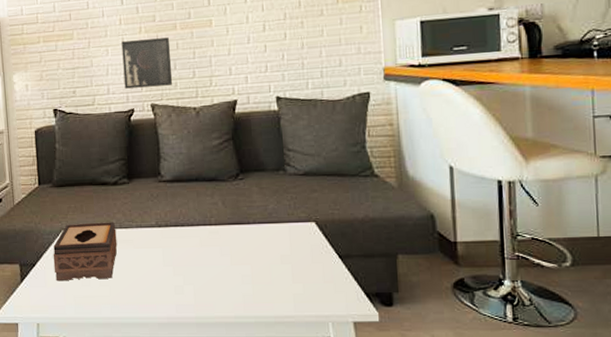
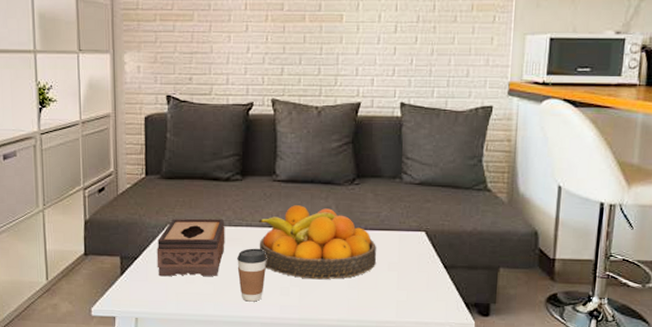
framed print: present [121,37,173,89] -> none [245,29,297,81]
coffee cup: none [130,248,159,302] -> present [237,248,267,302]
fruit bowl: none [147,204,268,277] -> present [258,205,376,280]

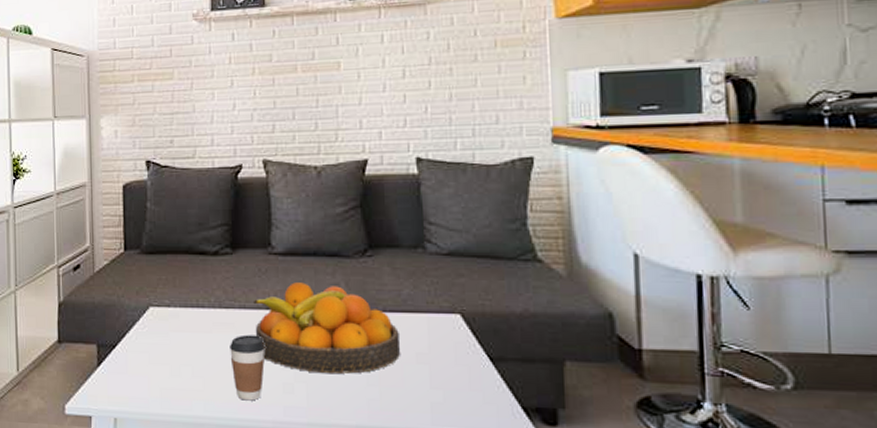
tissue box: present [157,218,225,277] -> none [137,299,215,369]

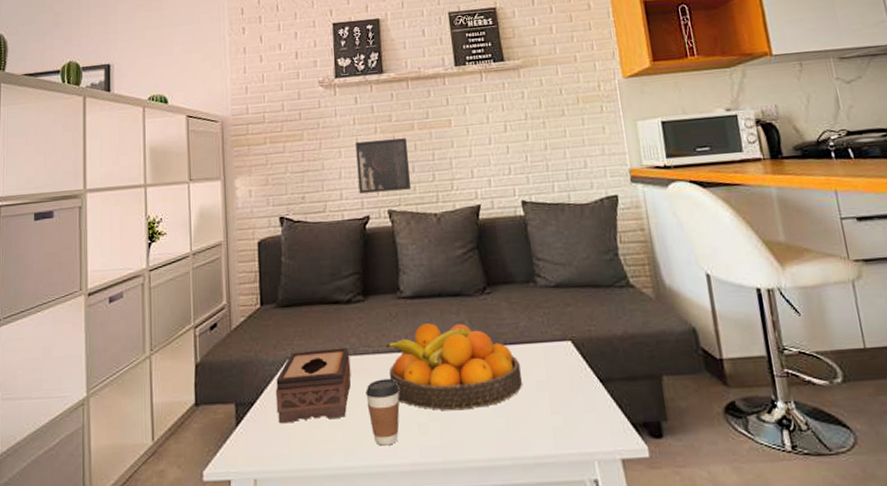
tissue box: none [137,299,215,369] -> present [275,347,351,424]
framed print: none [230,81,290,140] -> present [355,138,412,194]

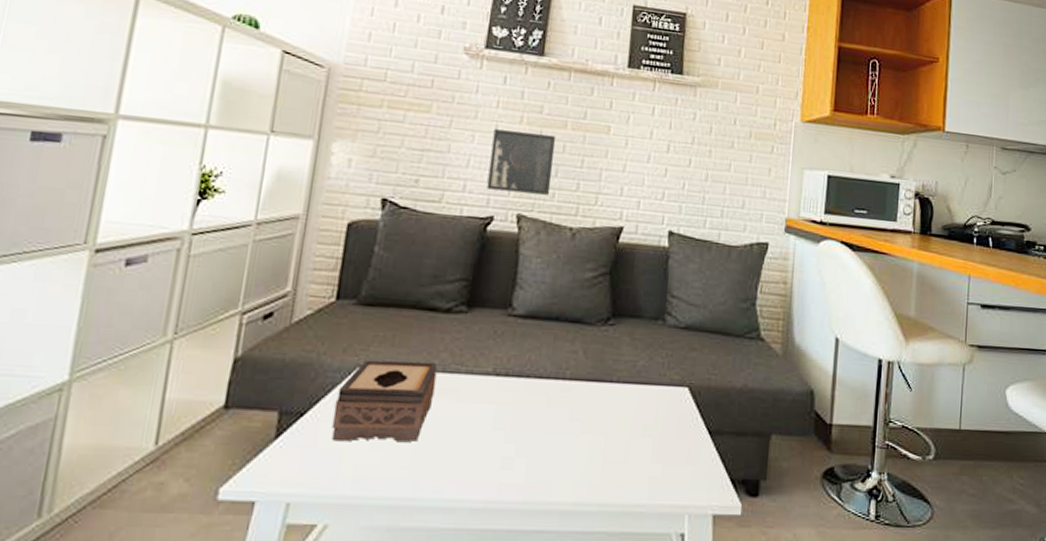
coffee cup: present [366,378,400,446] -> none [446,403,489,478]
fruit bowl: present [385,323,522,411] -> none [479,348,629,448]

